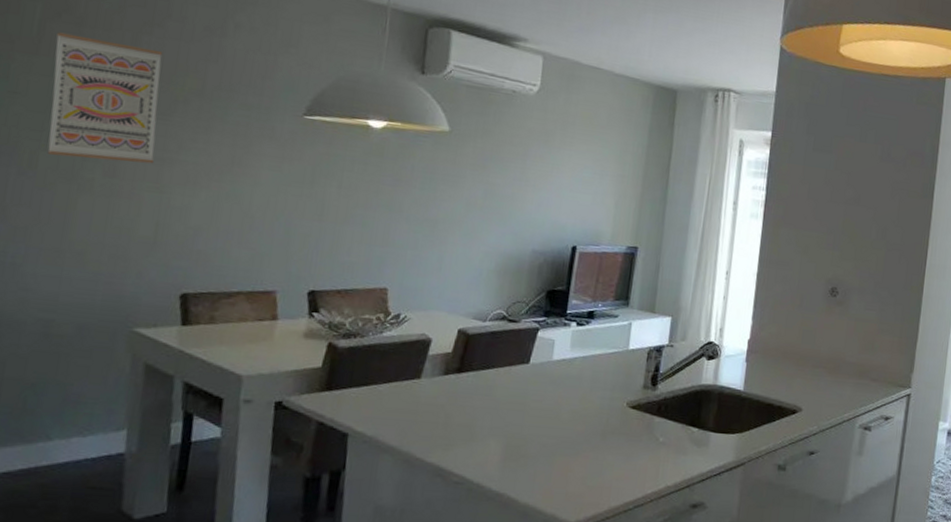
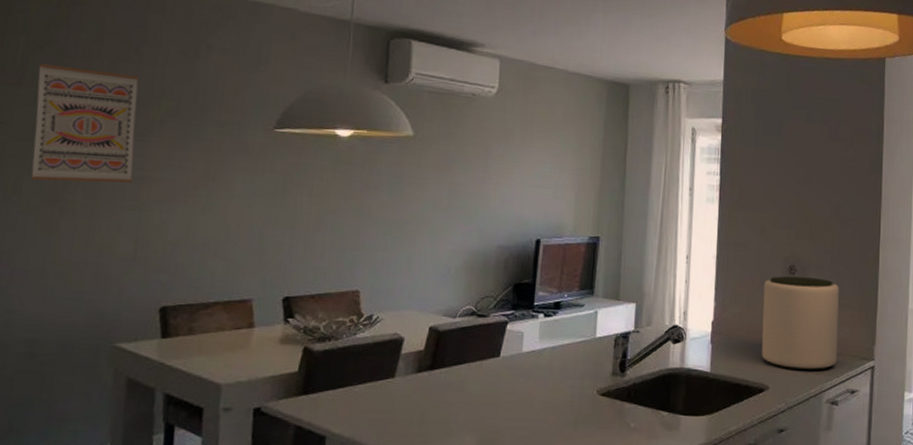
plant pot: none [796,297,881,395] -> present [761,276,839,371]

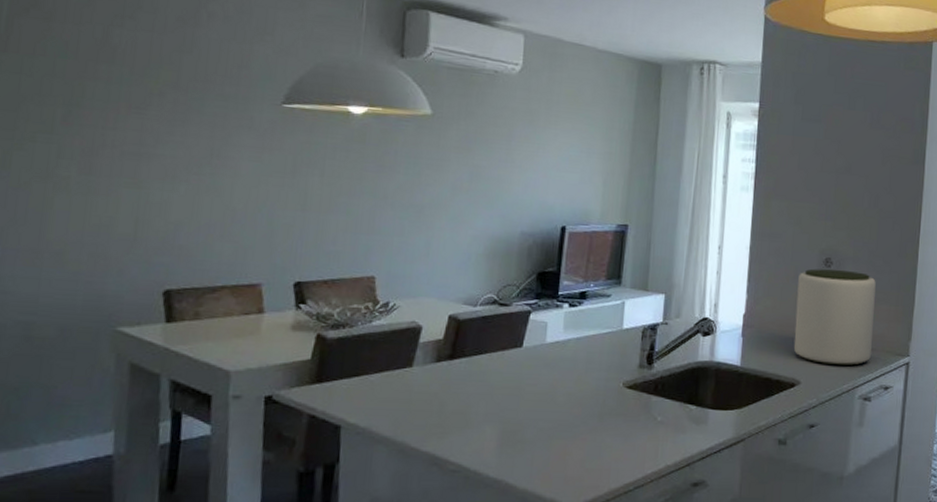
wall art: present [30,63,139,183] -> none [20,28,135,159]

